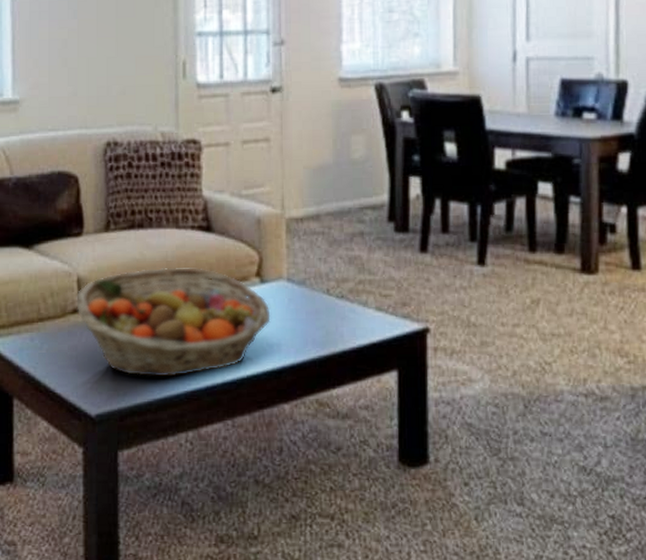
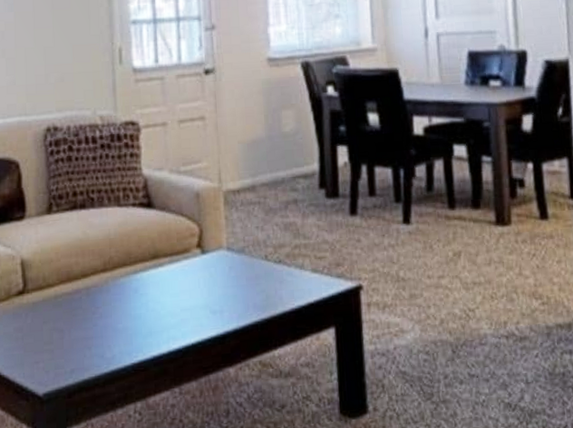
fruit basket: present [76,267,271,377] -> none [20,243,213,352]

